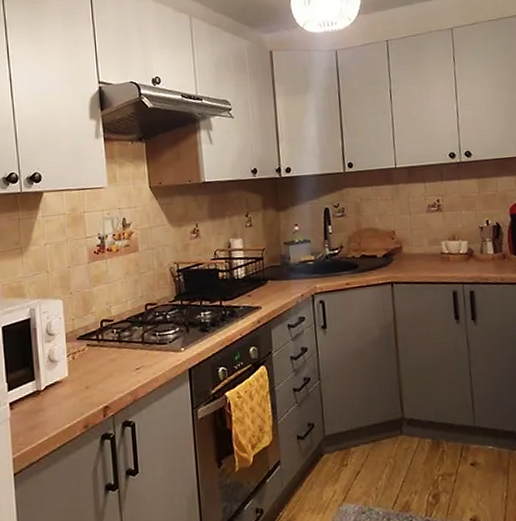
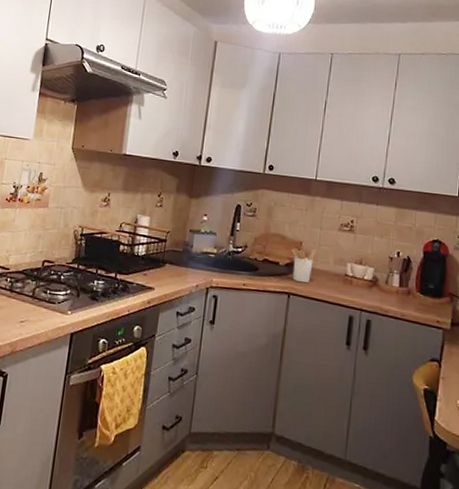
utensil holder: none [386,235,411,270] -> present [291,248,317,284]

